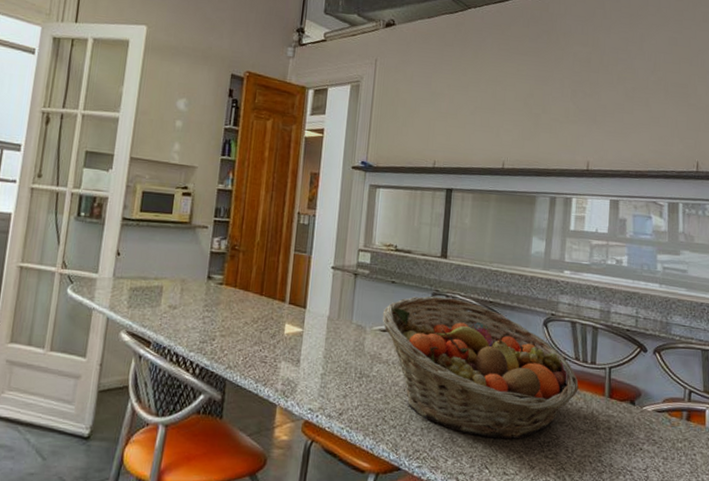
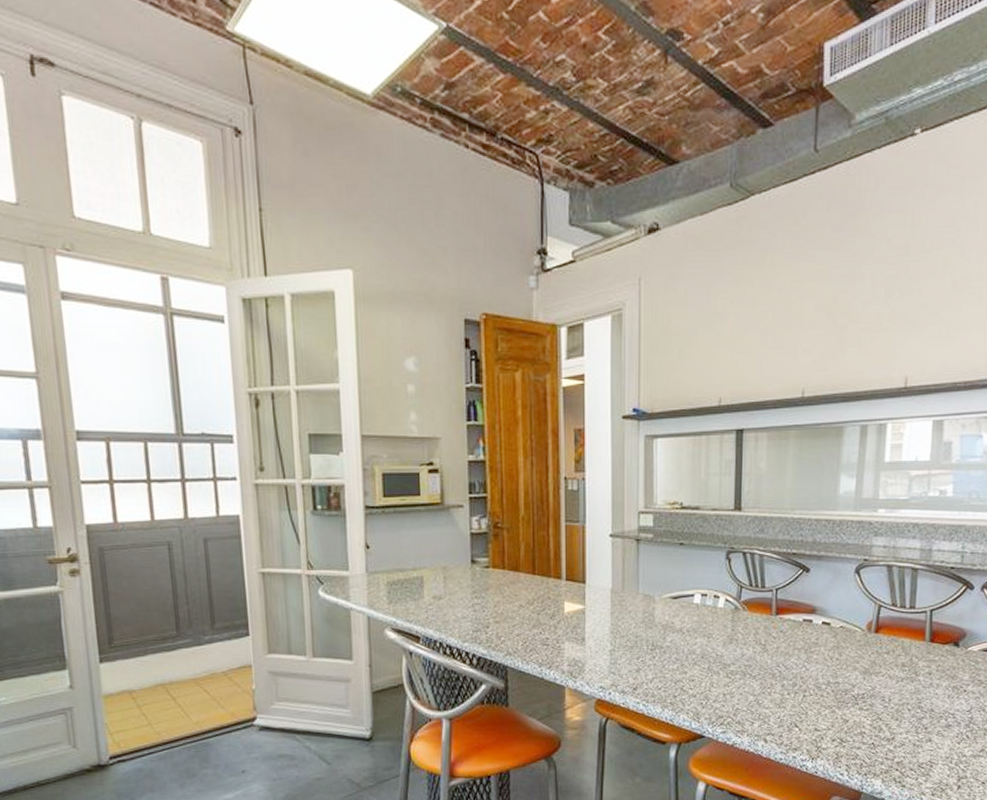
fruit basket: present [382,296,579,440] -> none [672,554,896,697]

